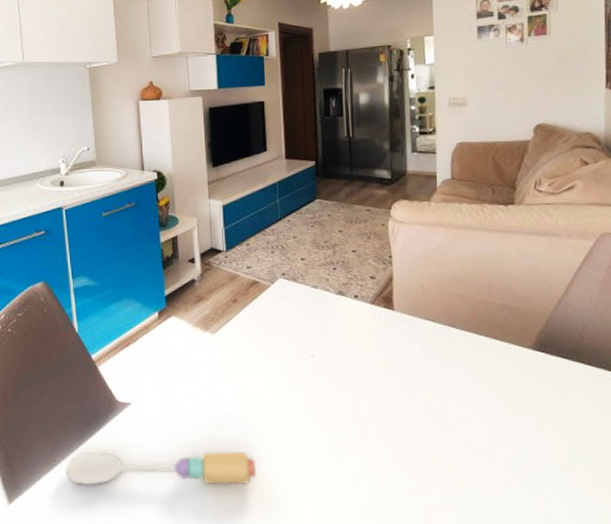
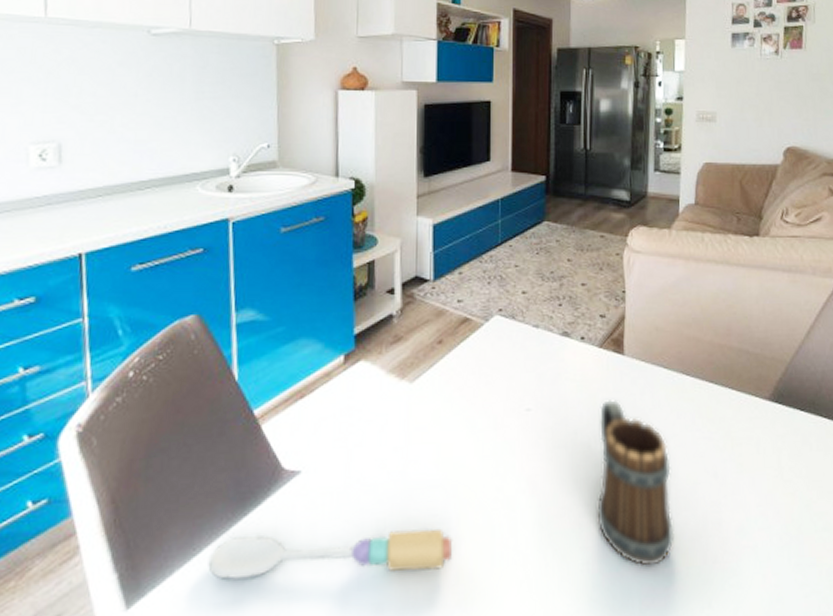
mug: none [374,348,450,489] -> present [595,400,675,567]

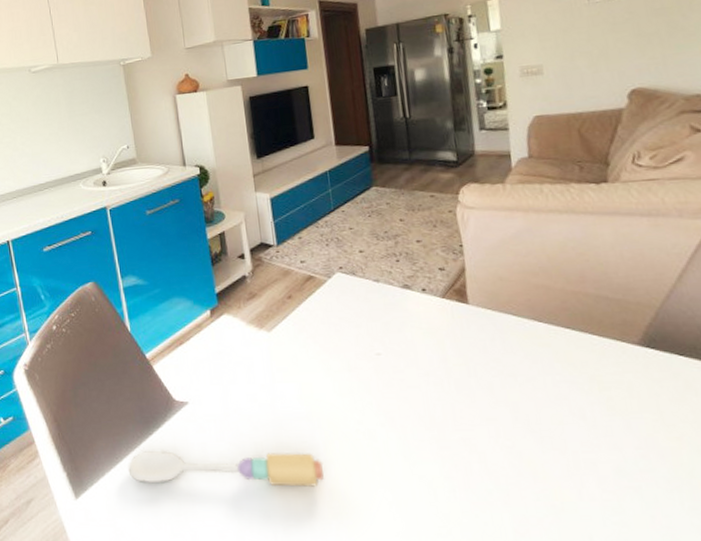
mug: present [595,400,675,567] -> none [449,345,544,498]

